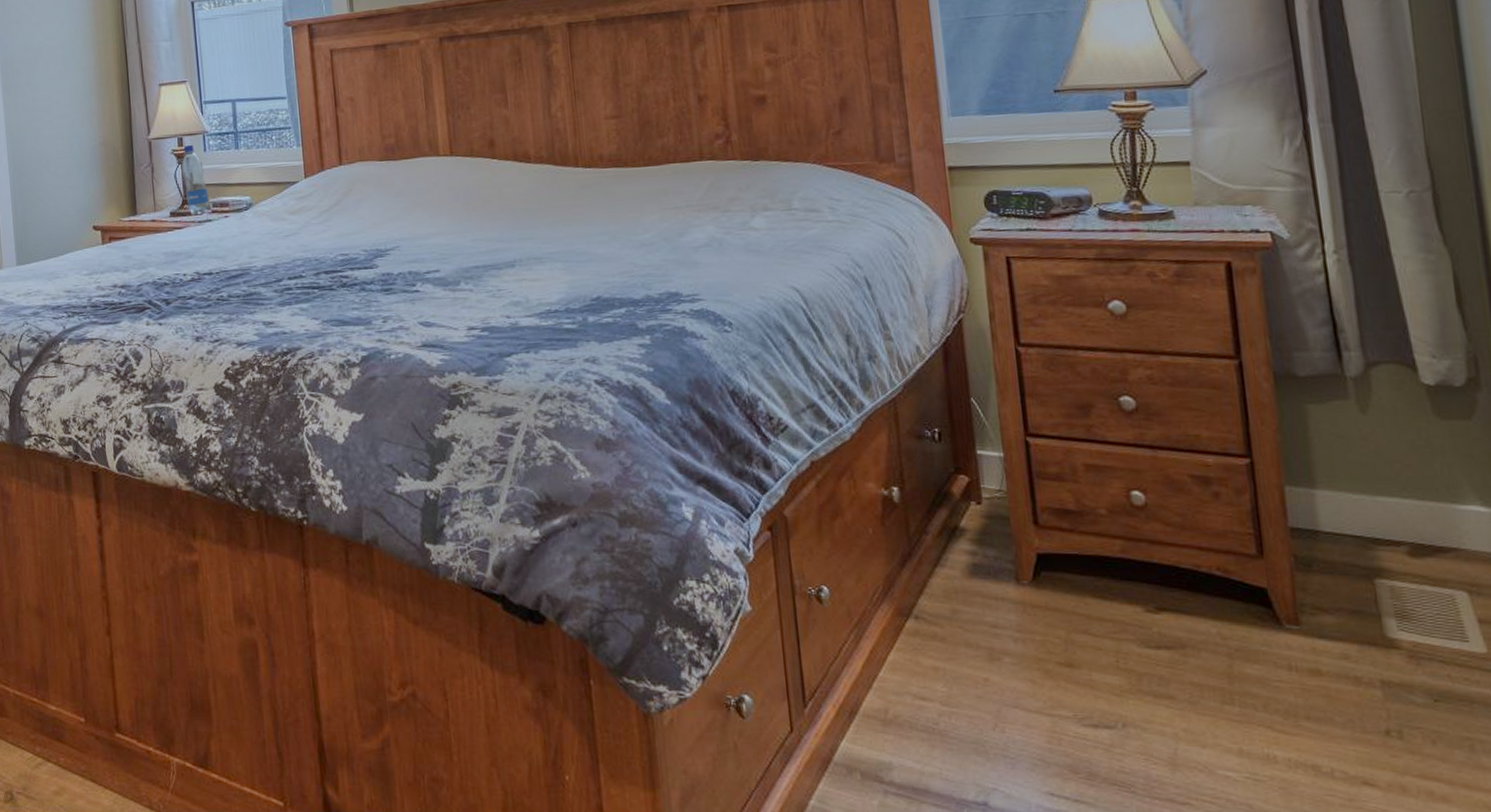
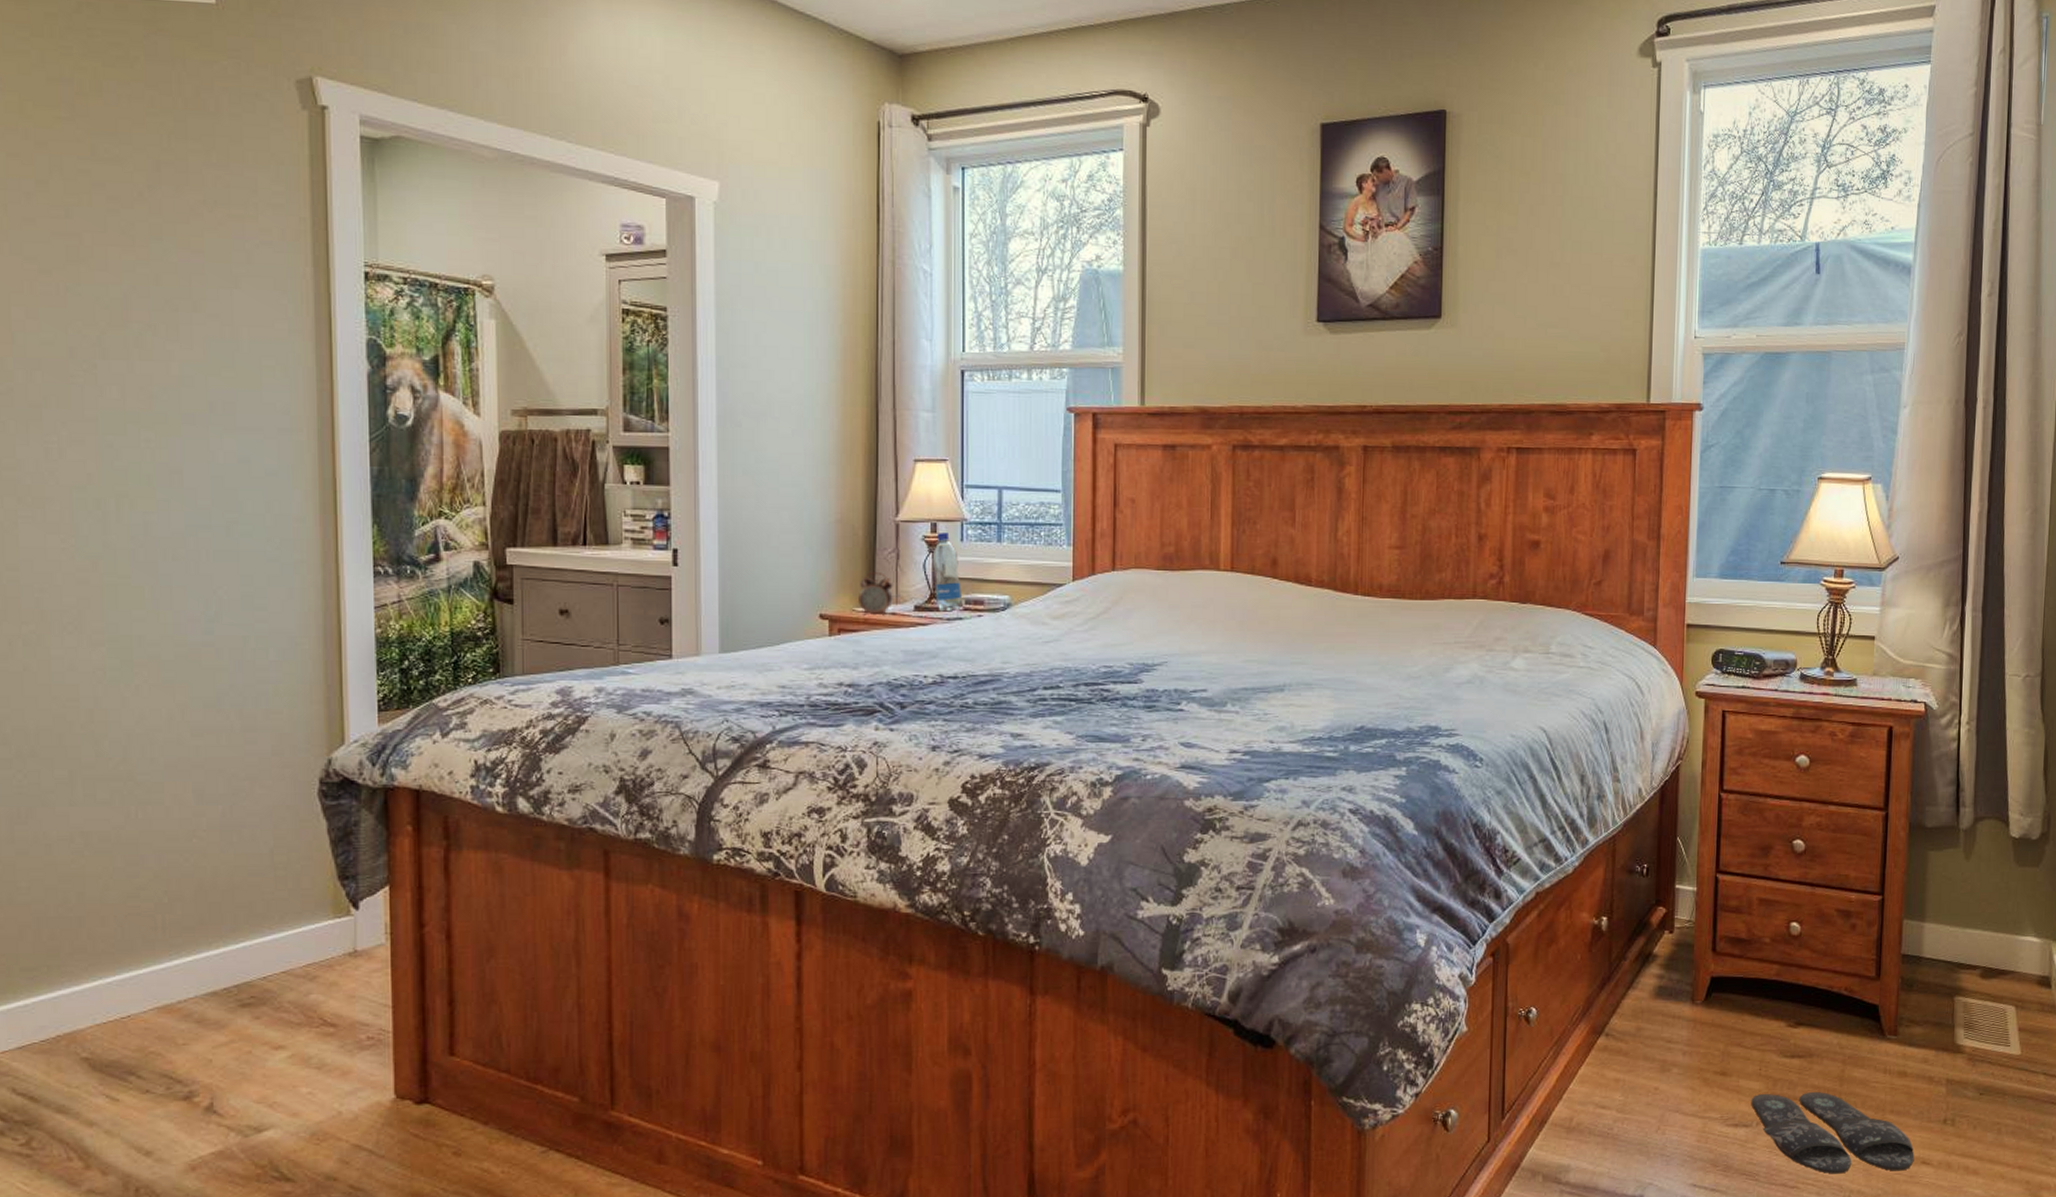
alarm clock: none [123,185,152,225] -> present [859,572,893,617]
slippers: none [1110,689,1351,792] -> present [1751,1091,1914,1174]

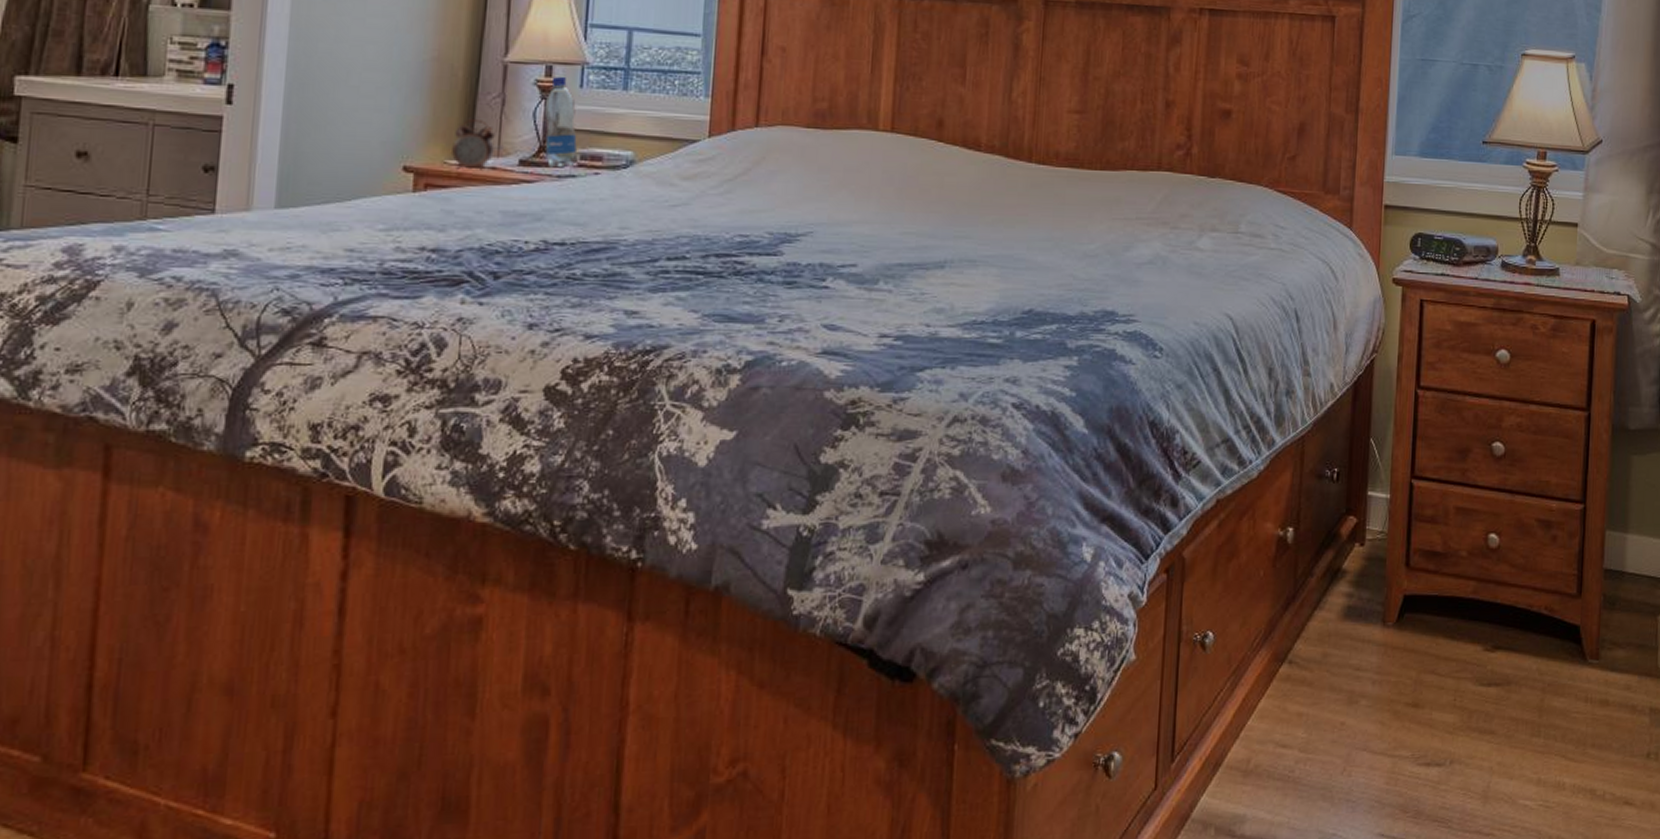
slippers: present [1751,1091,1914,1174] -> none [1444,724,1617,819]

